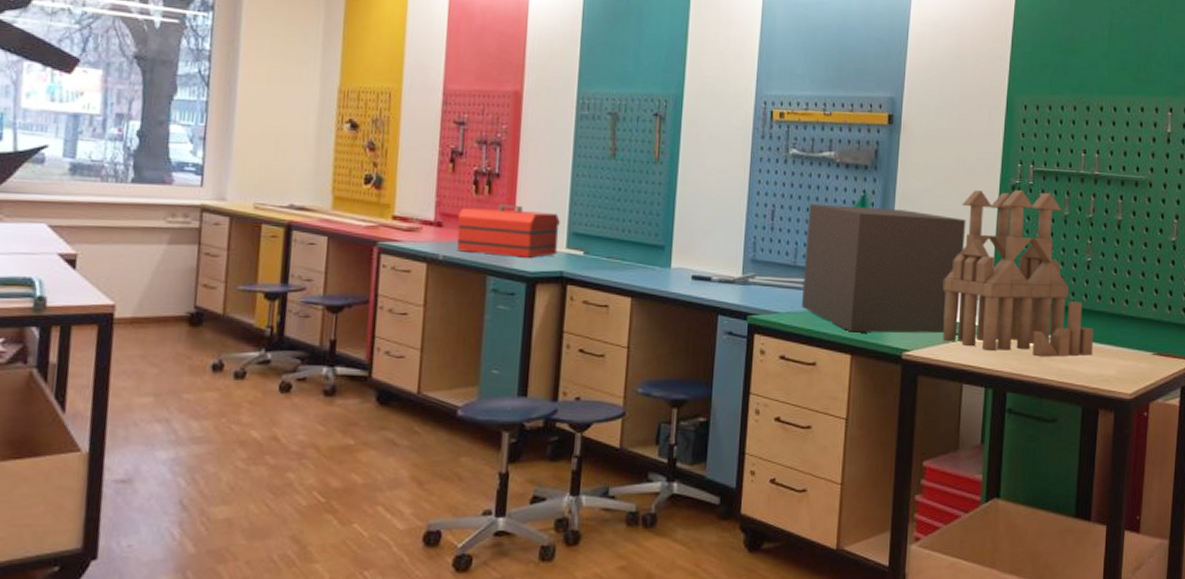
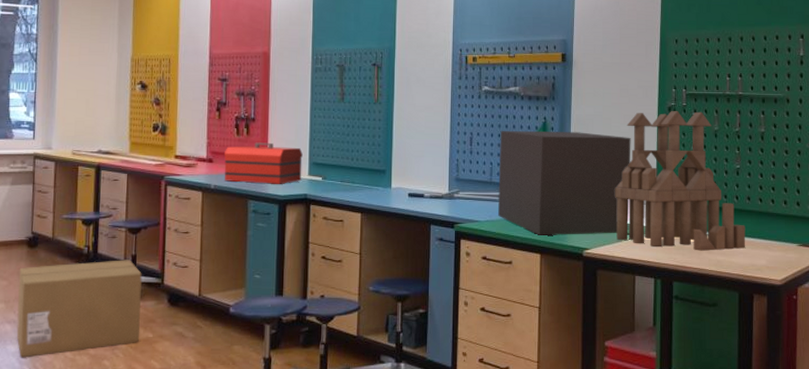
box: none [169,345,343,468] -> present [16,260,142,358]

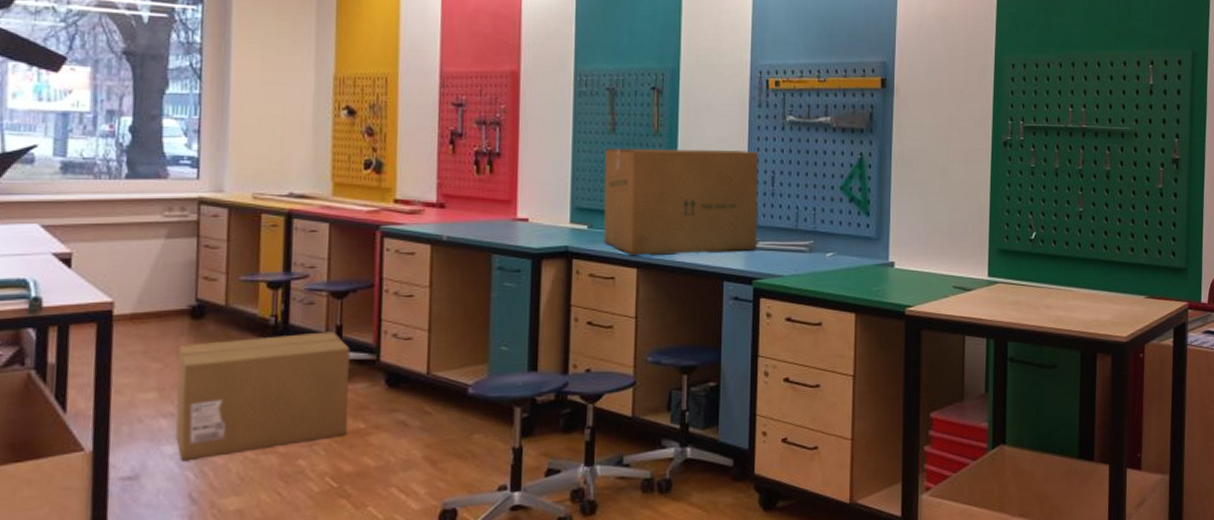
toolbox: present [223,142,303,184] -> none [459,183,563,234]
box: none [334,114,460,203] -> present [603,149,759,256]
cardboard box: present [498,130,631,235] -> none [805,168,961,291]
wooden blocks: present [615,111,746,251] -> none [942,146,1089,306]

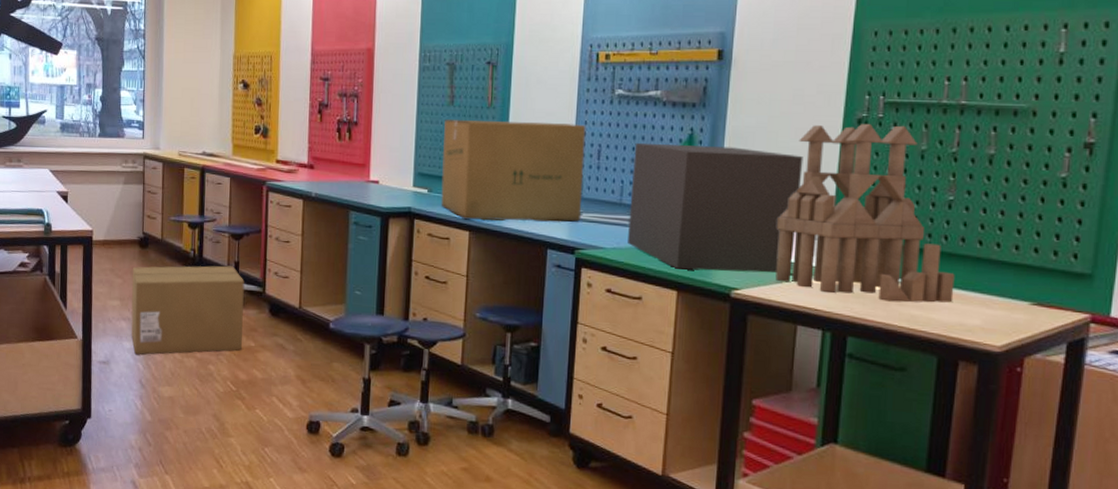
cardboard box: none [805,168,961,291] -> present [628,142,803,273]
wooden blocks: none [942,146,1089,306] -> present [775,124,955,303]

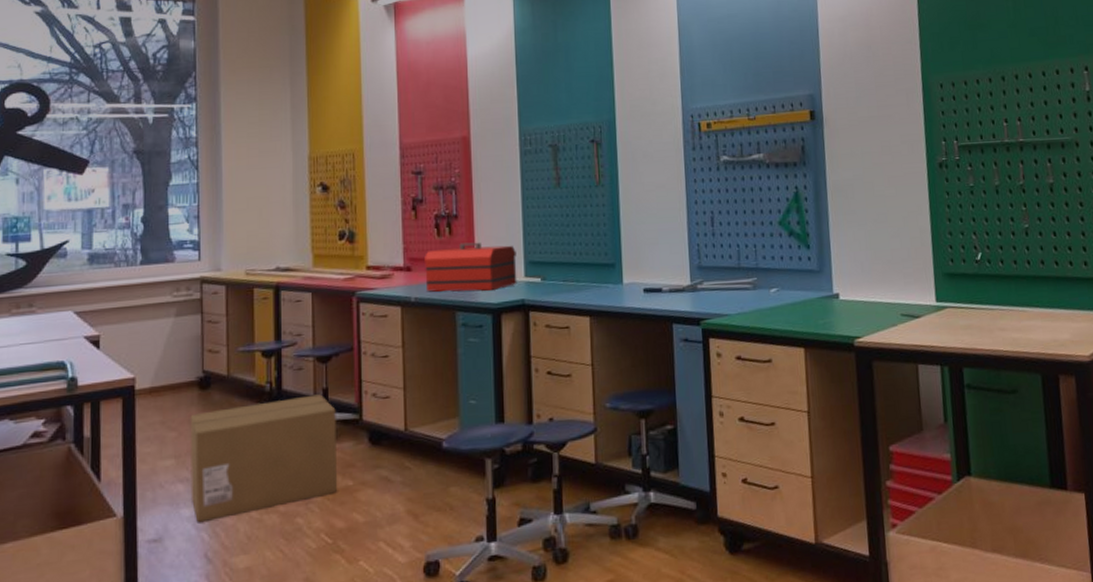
toolbox: none [325,148,407,195] -> present [423,242,517,292]
box: present [441,120,586,222] -> none [552,193,703,305]
cardboard box: present [628,142,803,273] -> none [745,200,905,326]
wooden blocks: present [775,124,955,303] -> none [885,165,1044,329]

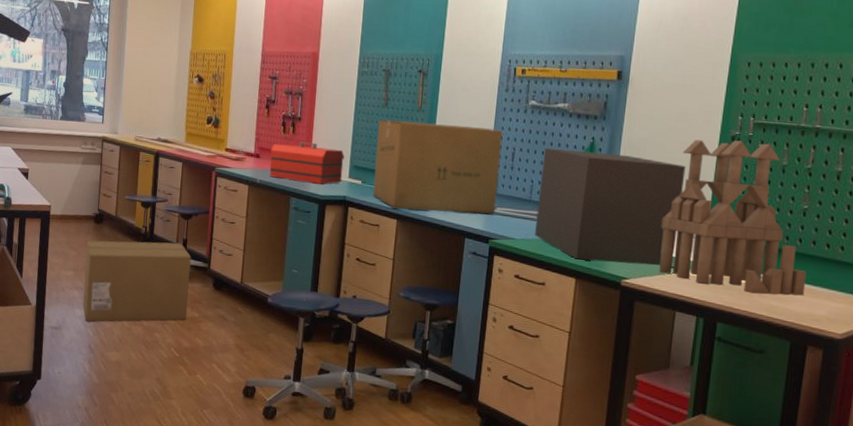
box: none [552,193,703,305] -> present [373,119,503,215]
cardboard box: none [745,200,905,326] -> present [535,147,686,266]
wooden blocks: none [885,165,1044,329] -> present [659,140,807,296]

